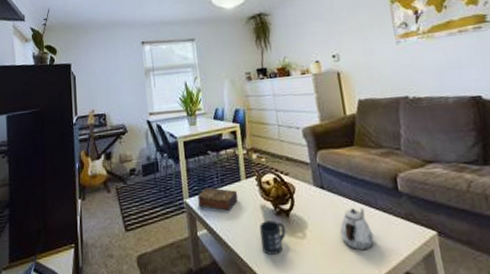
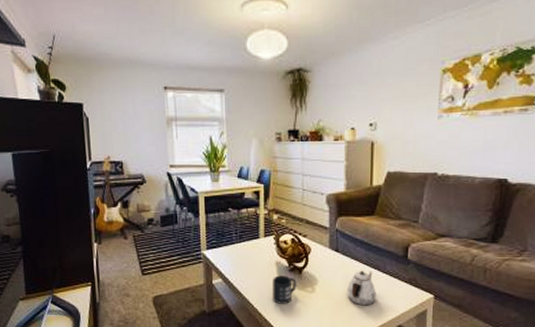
book: present [198,187,238,211] -> none [215,242,255,264]

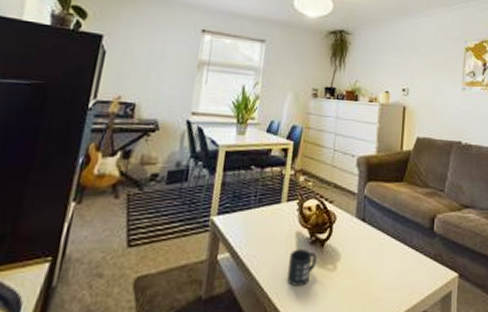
teapot: present [347,271,377,306] -> none [371,244,402,288]

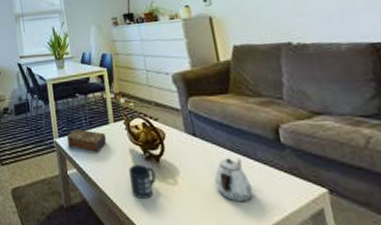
book: none [226,206,275,234] -> present [67,129,107,152]
teapot: none [371,244,402,288] -> present [214,158,254,203]

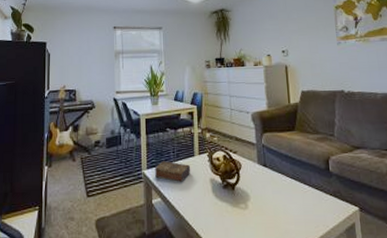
mug: present [129,165,157,199] -> none [208,192,231,223]
teapot: present [214,158,254,203] -> none [277,185,306,222]

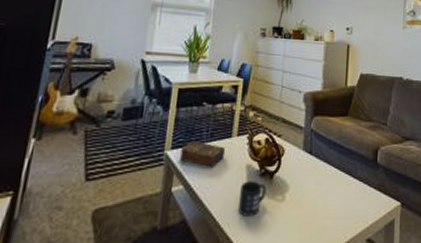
mug: none [208,192,231,223] -> present [238,181,267,216]

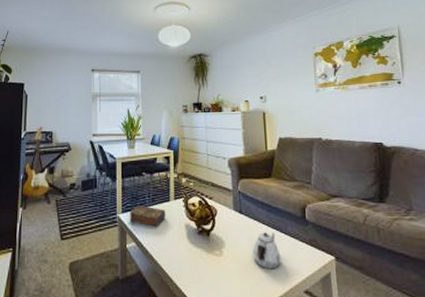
mug: present [238,181,267,216] -> none [183,238,205,269]
teapot: none [318,176,347,217] -> present [253,232,281,270]

